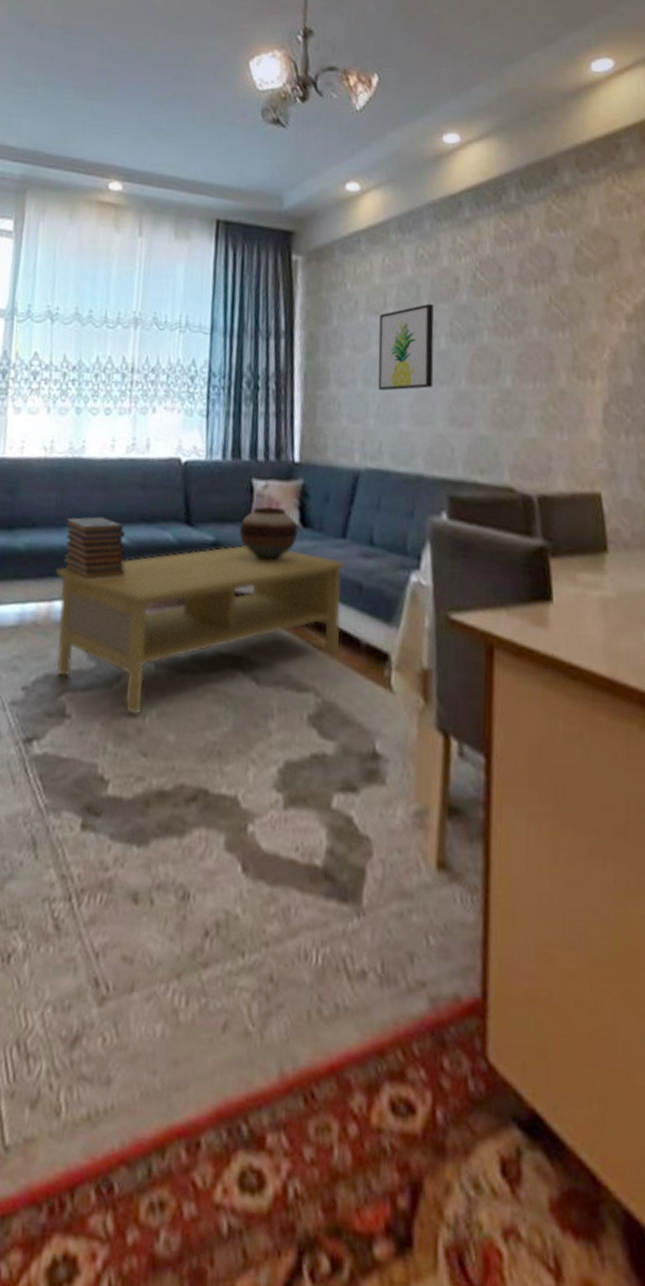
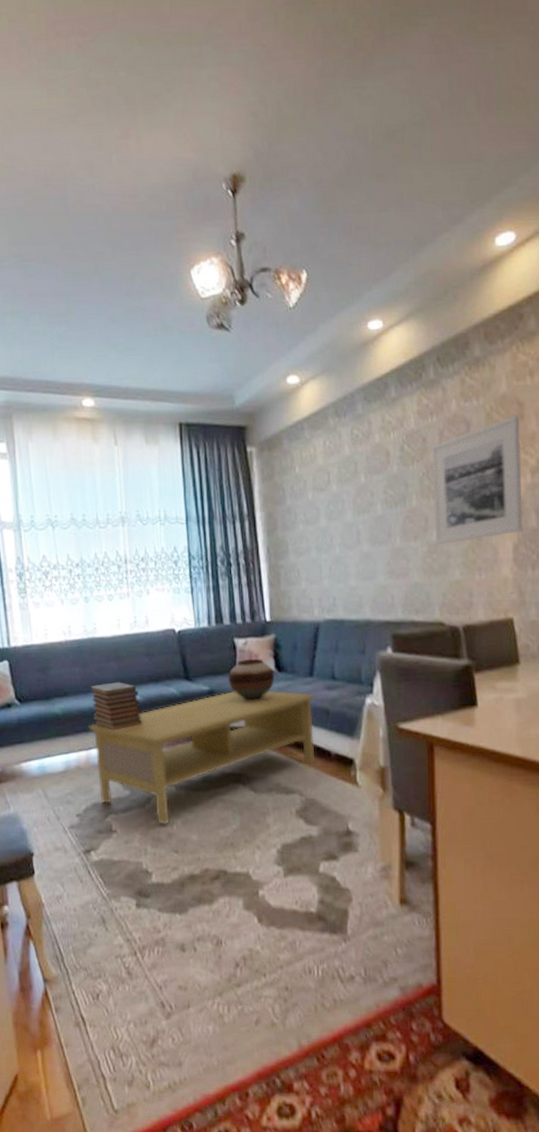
wall art: present [378,304,434,391] -> none [324,477,374,555]
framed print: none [507,253,616,393] -> present [431,415,523,544]

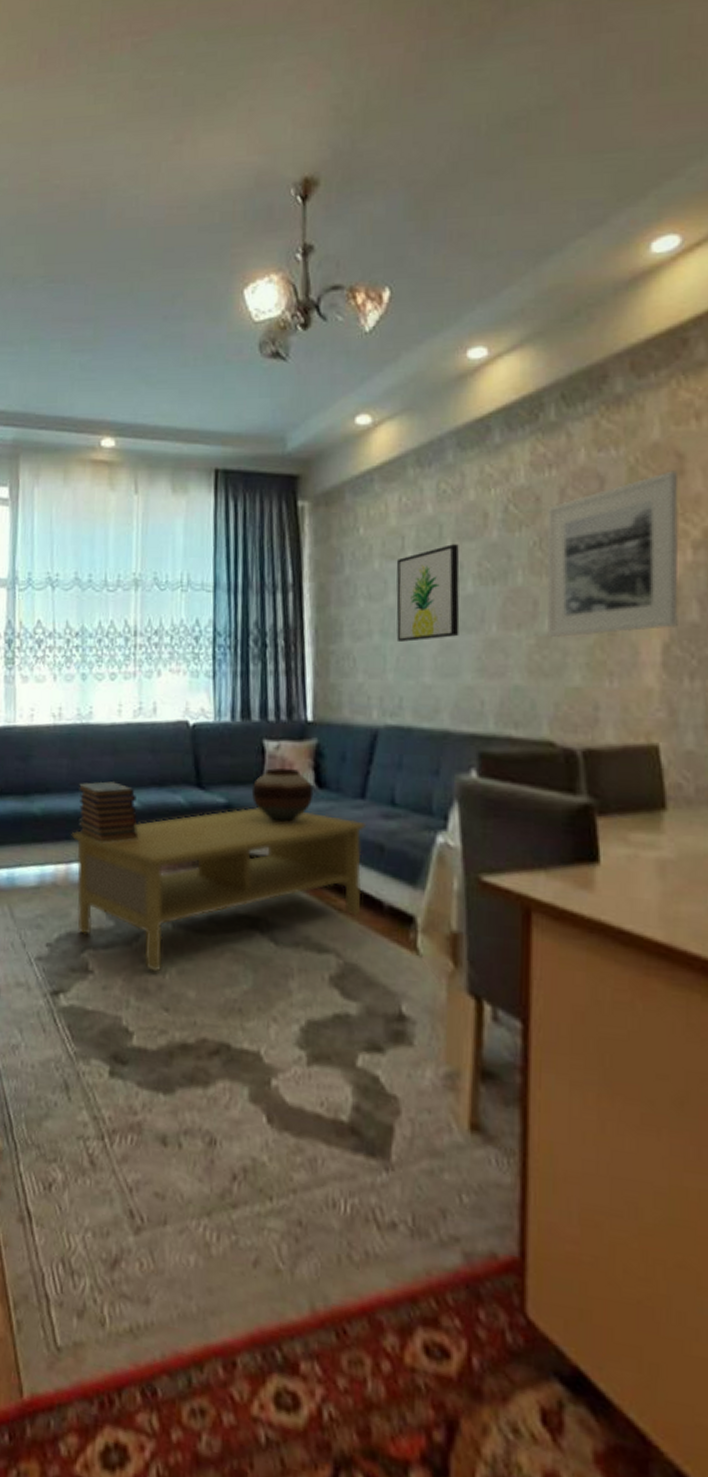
wall art: none [324,477,374,555] -> present [396,544,460,642]

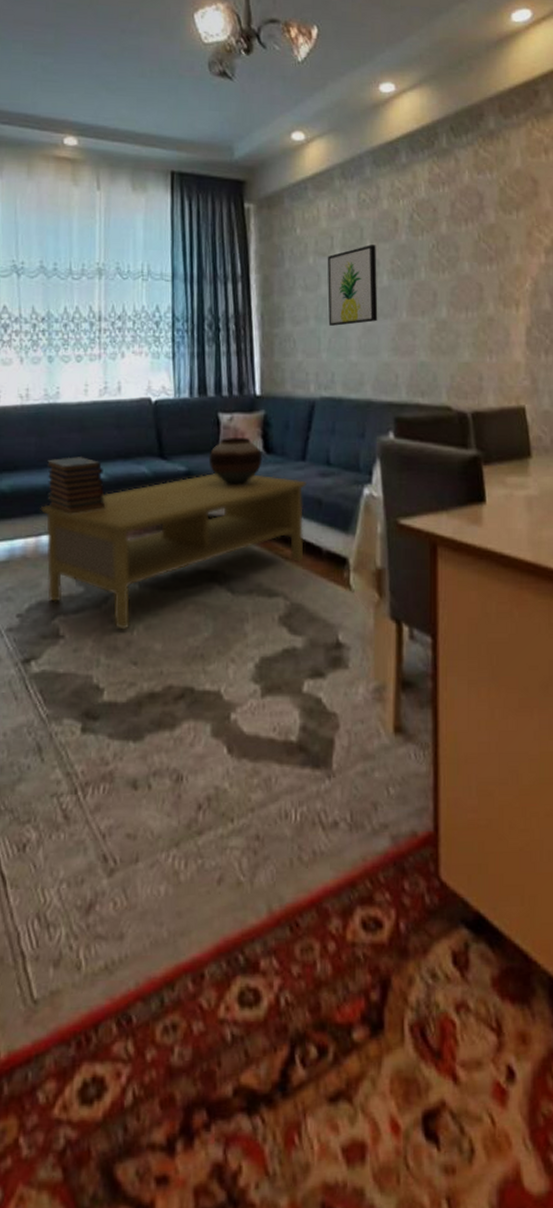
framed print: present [546,471,679,637] -> none [442,192,536,322]

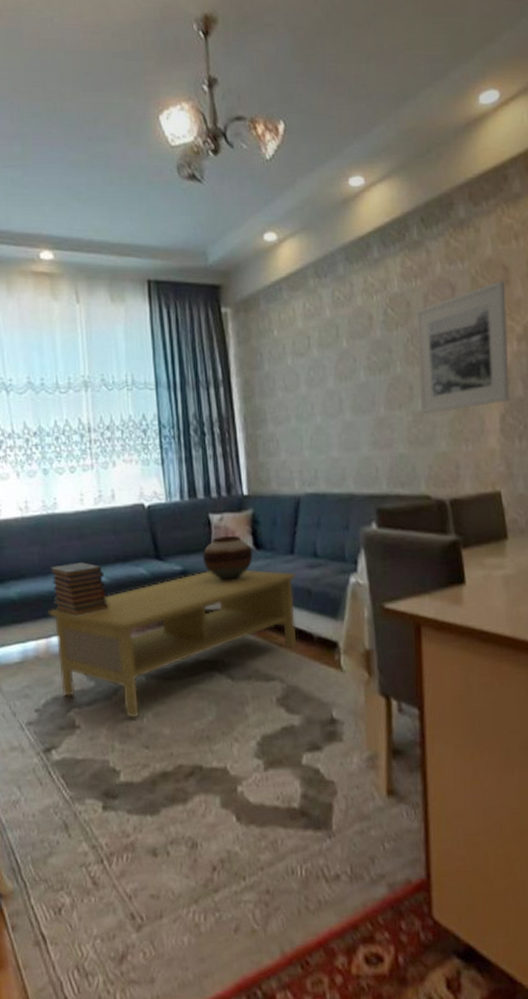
wall art: present [327,245,378,326] -> none [305,342,357,424]
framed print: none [442,192,536,322] -> present [415,280,510,414]

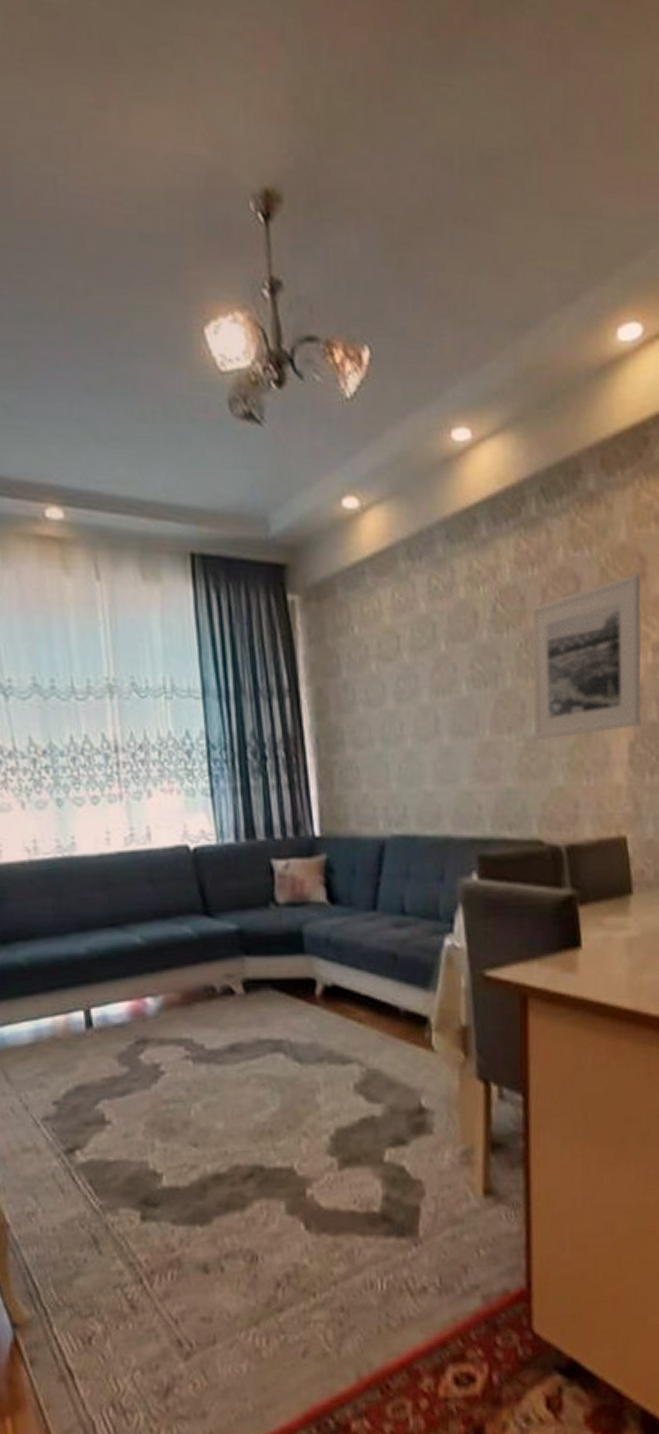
coffee table: present [48,569,297,718] -> none [66,928,381,1110]
book stack: present [50,562,109,616] -> none [68,919,146,986]
vase: present [202,536,253,582] -> none [263,887,327,944]

